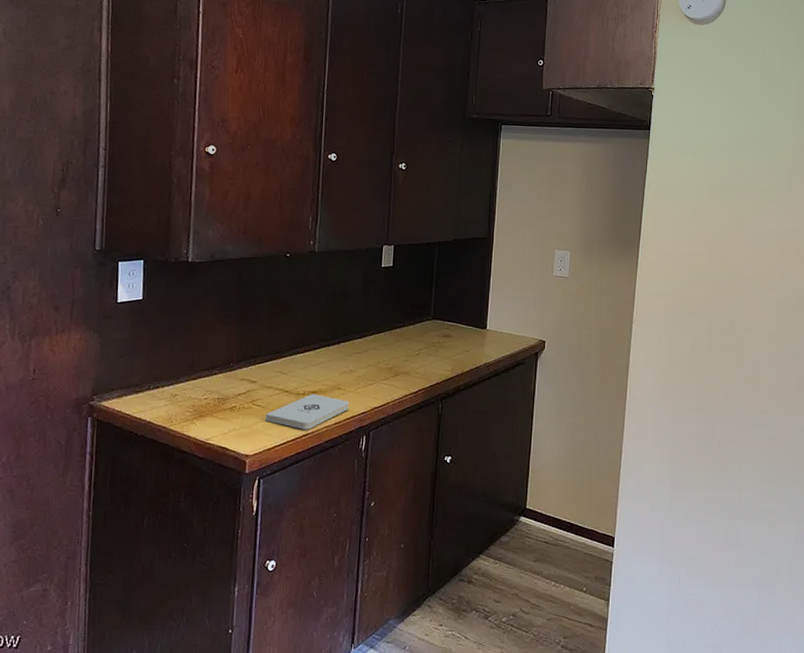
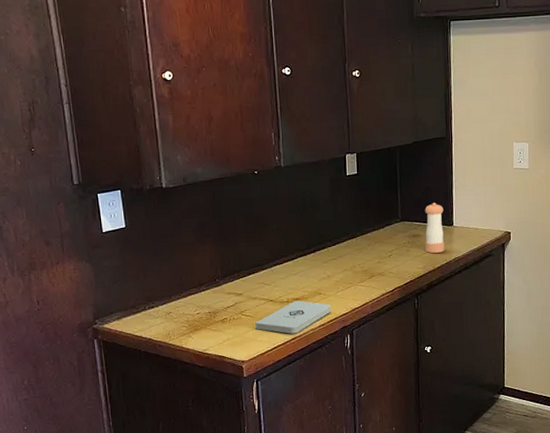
pepper shaker: none [455,303,478,356] -> present [425,203,444,253]

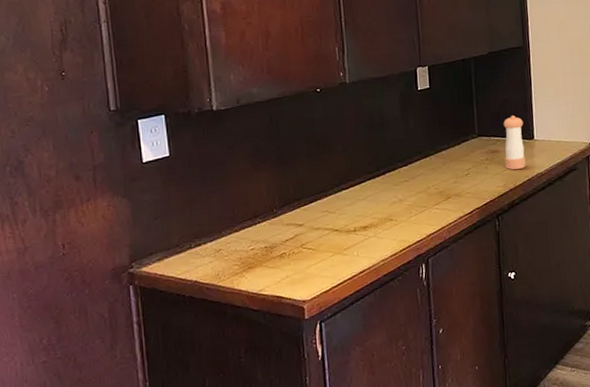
notepad: present [255,300,331,334] -> none [318,228,403,267]

